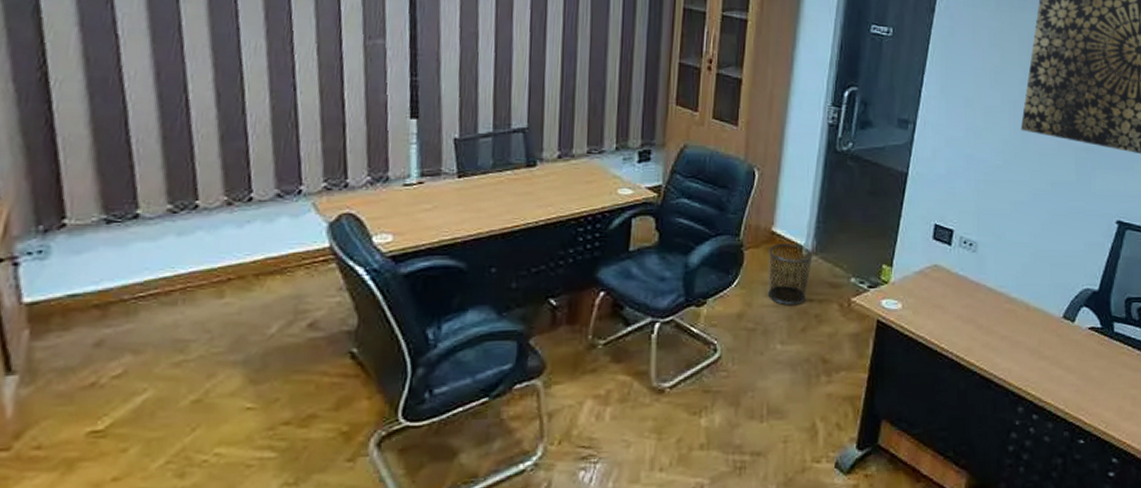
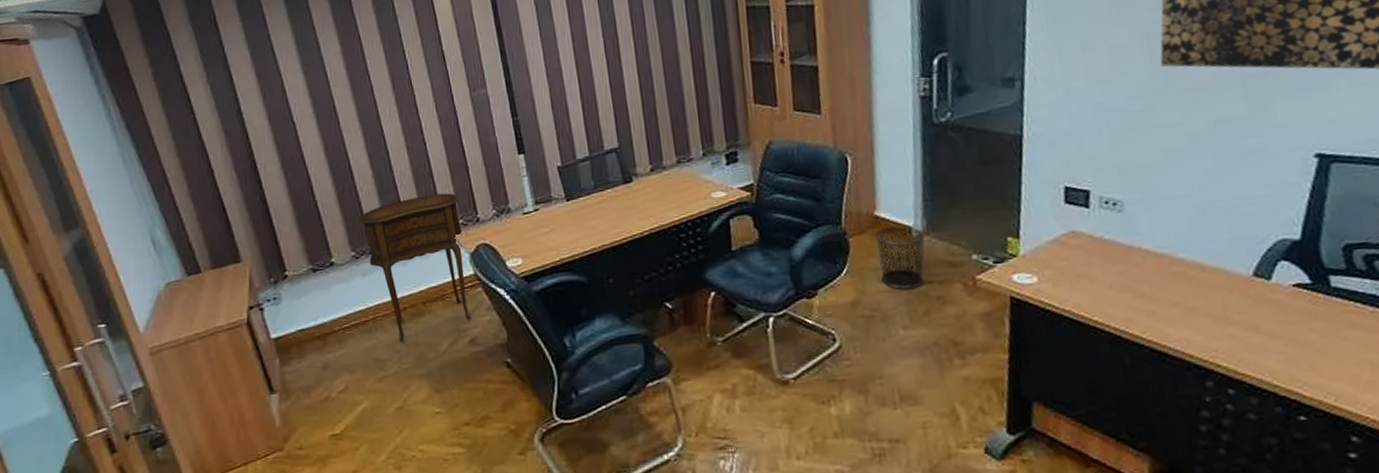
side table: none [187,149,328,319] -> present [359,193,471,341]

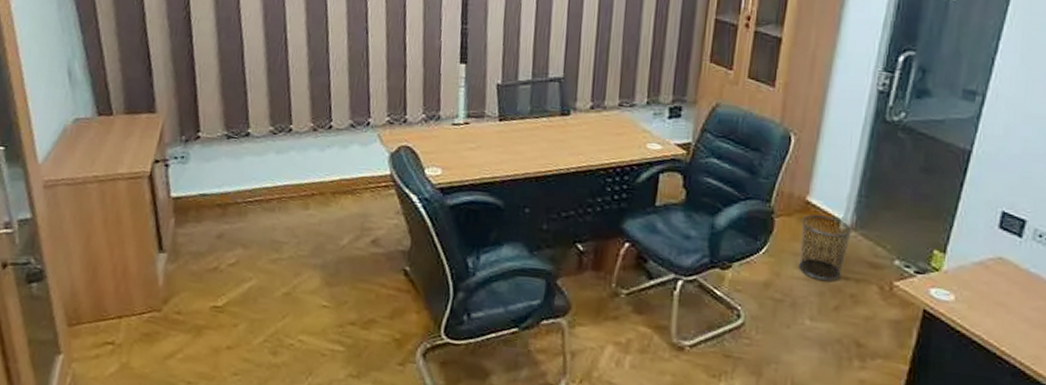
side table: present [359,193,471,341] -> none [284,84,391,227]

